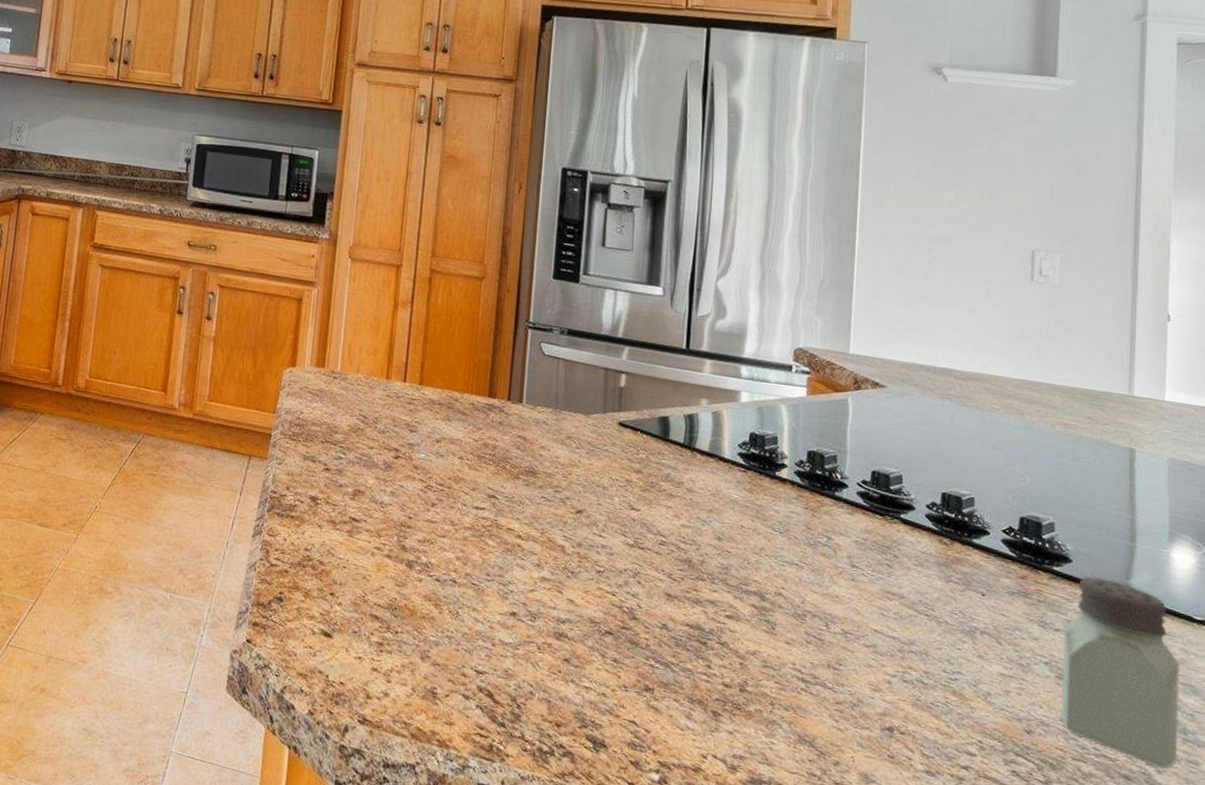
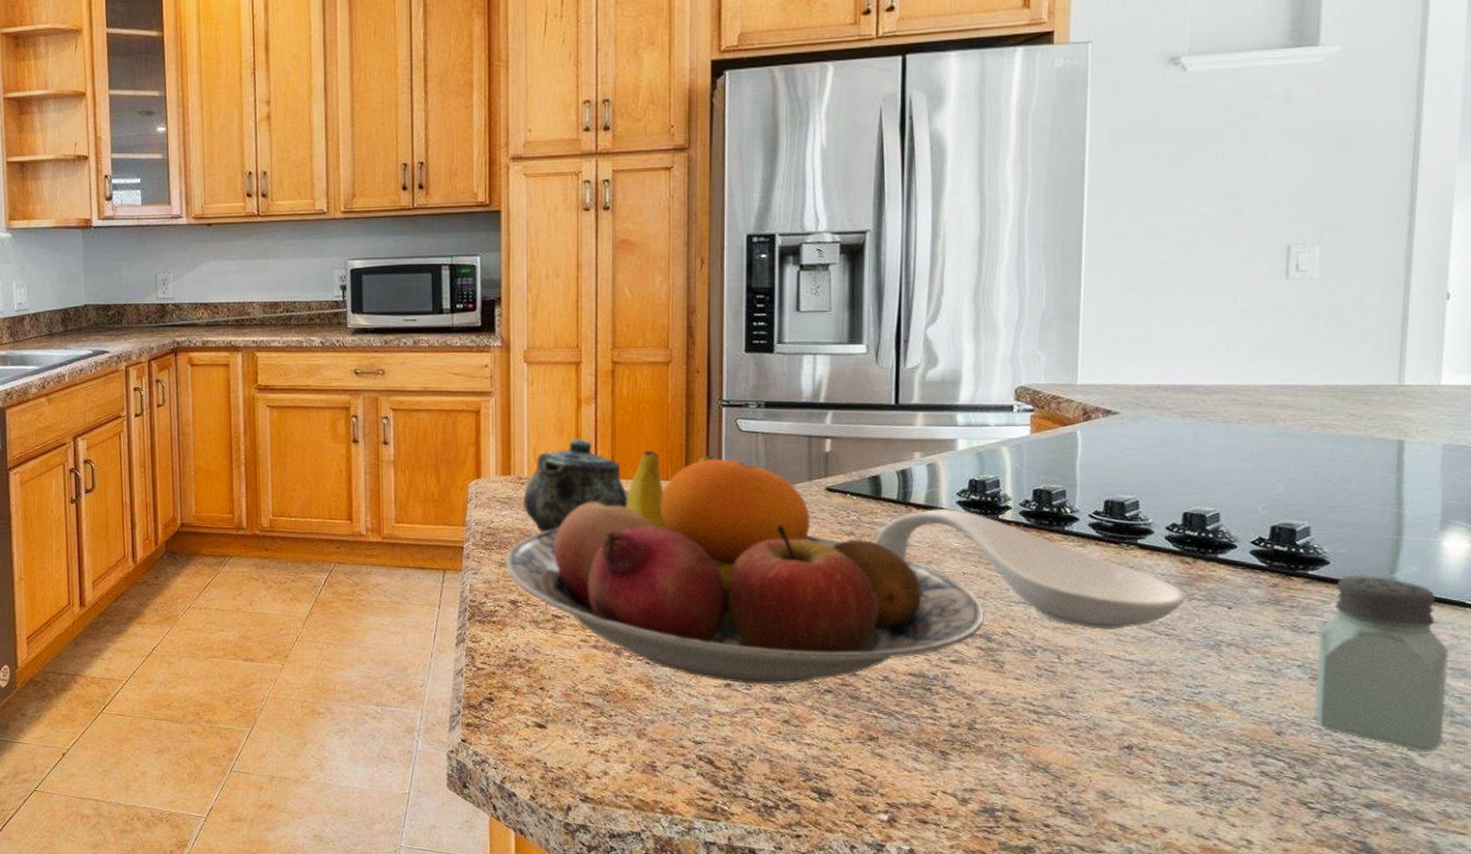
fruit bowl: none [309,361,759,621] -> present [505,450,984,685]
teapot: none [333,340,434,431] -> present [523,438,628,533]
spoon rest: none [660,457,943,604] -> present [874,508,1185,629]

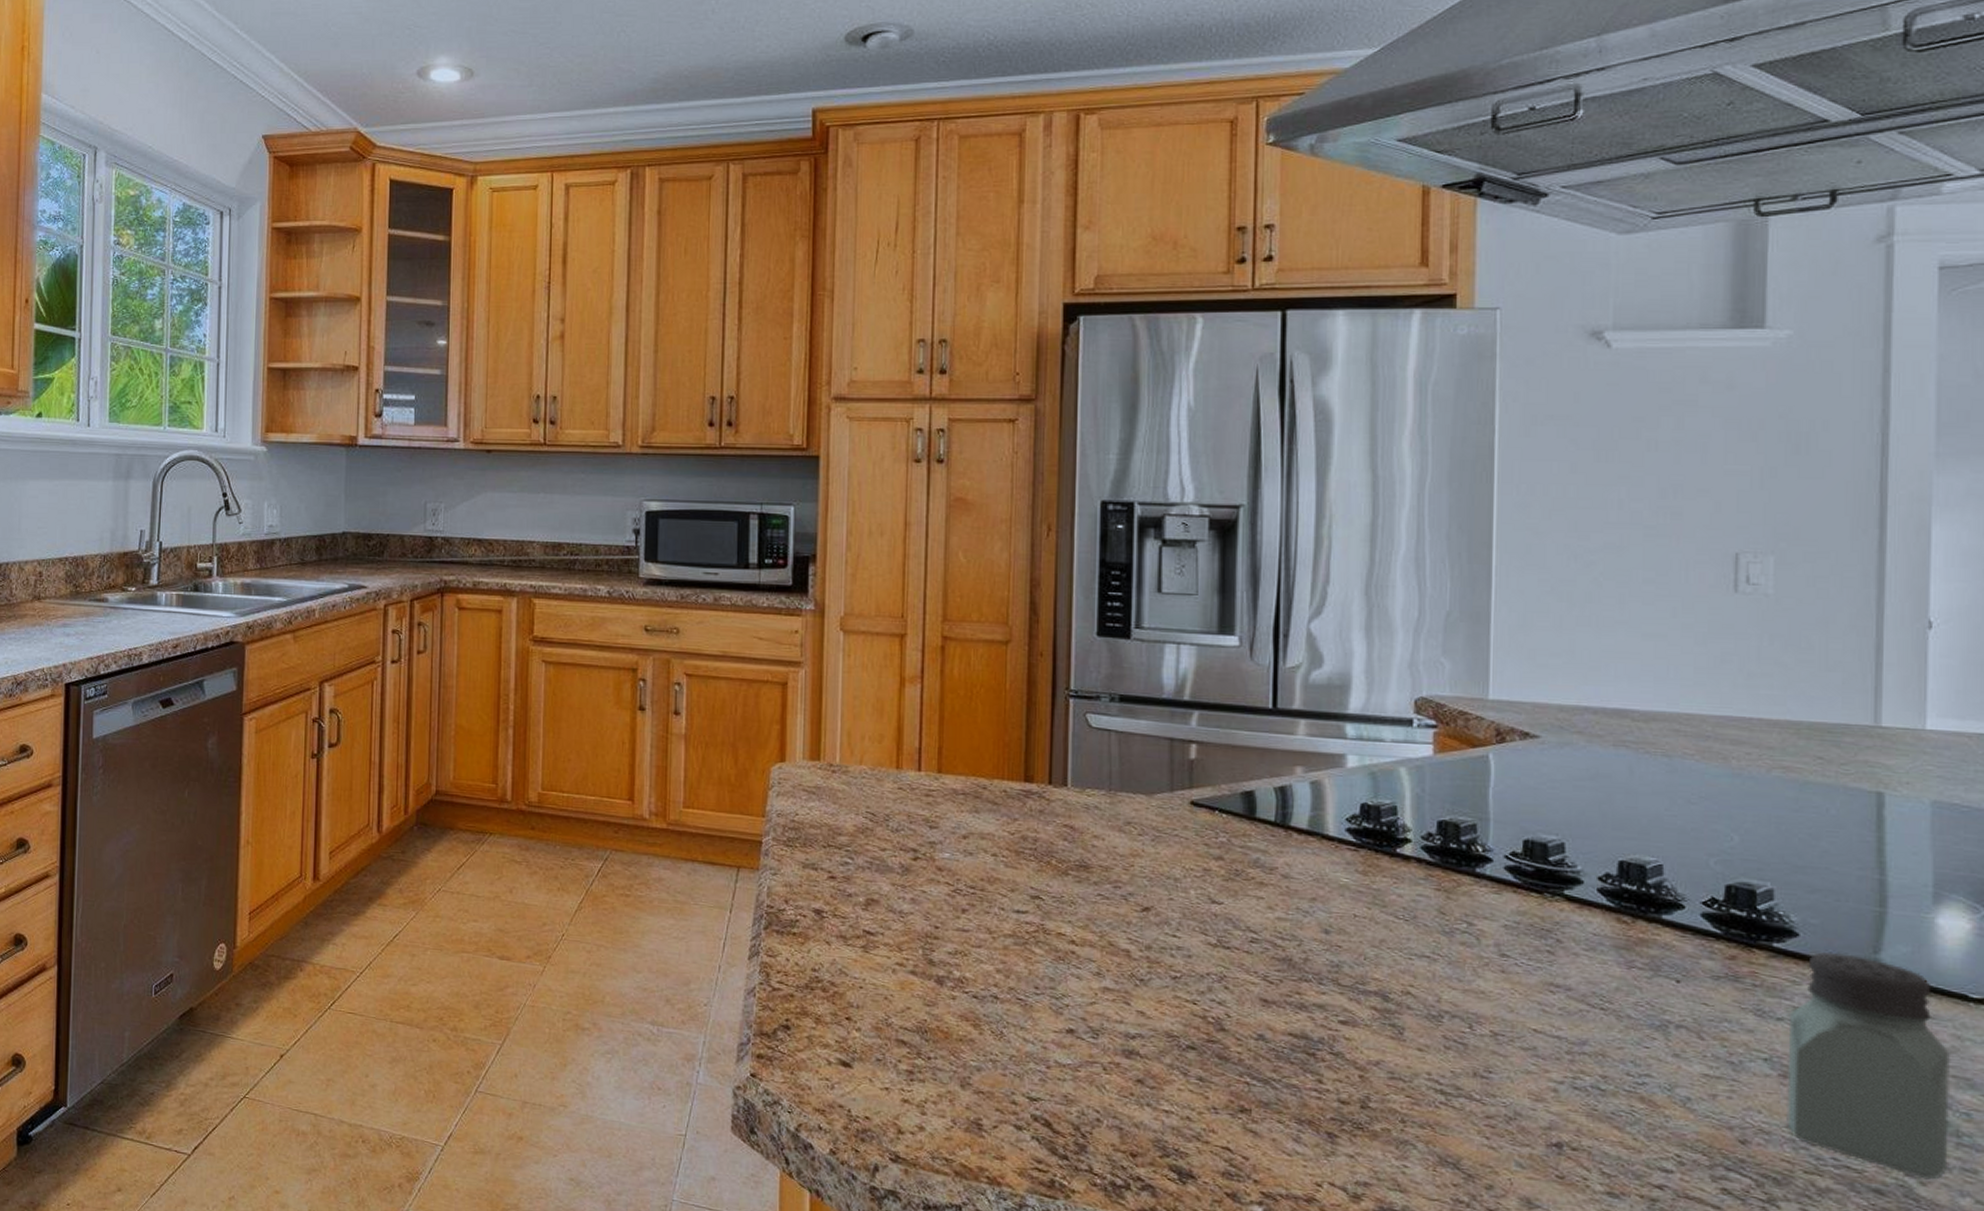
fruit bowl: present [505,450,984,685] -> none [810,742,1380,1035]
teapot: present [523,438,628,533] -> none [833,723,957,832]
spoon rest: present [874,508,1185,629] -> none [1247,835,1623,998]

